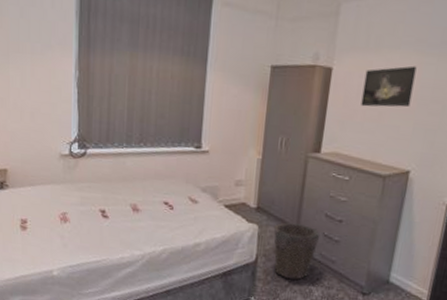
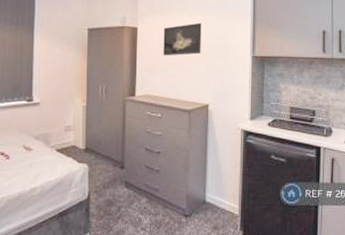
waste bin: present [273,222,320,280] -> none [102,159,143,212]

